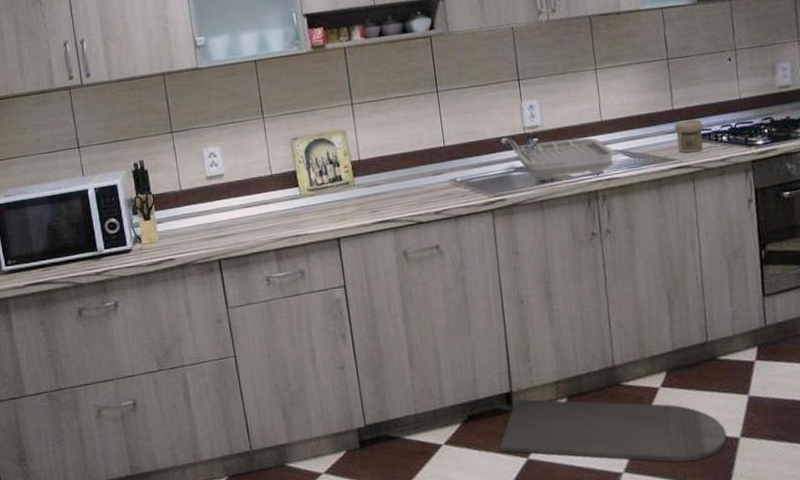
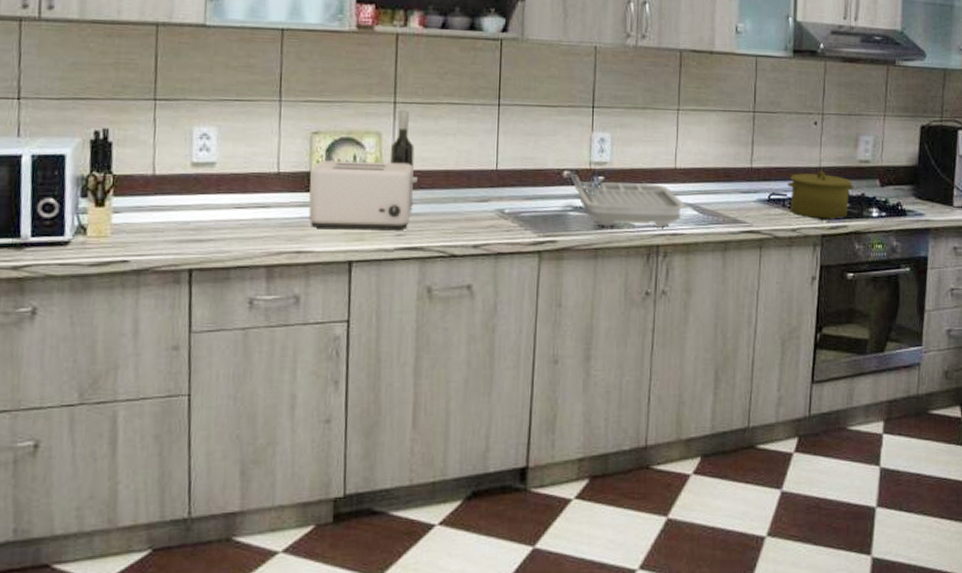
toaster: none [296,152,381,215] -> present [308,160,418,231]
bottle: none [354,109,380,187] -> present [389,110,415,207]
door mat: present [499,399,727,463] -> none [503,476,753,561]
jar: present [674,119,704,153] -> none [749,181,779,218]
cooking pot: none [710,101,778,146] -> present [788,170,854,219]

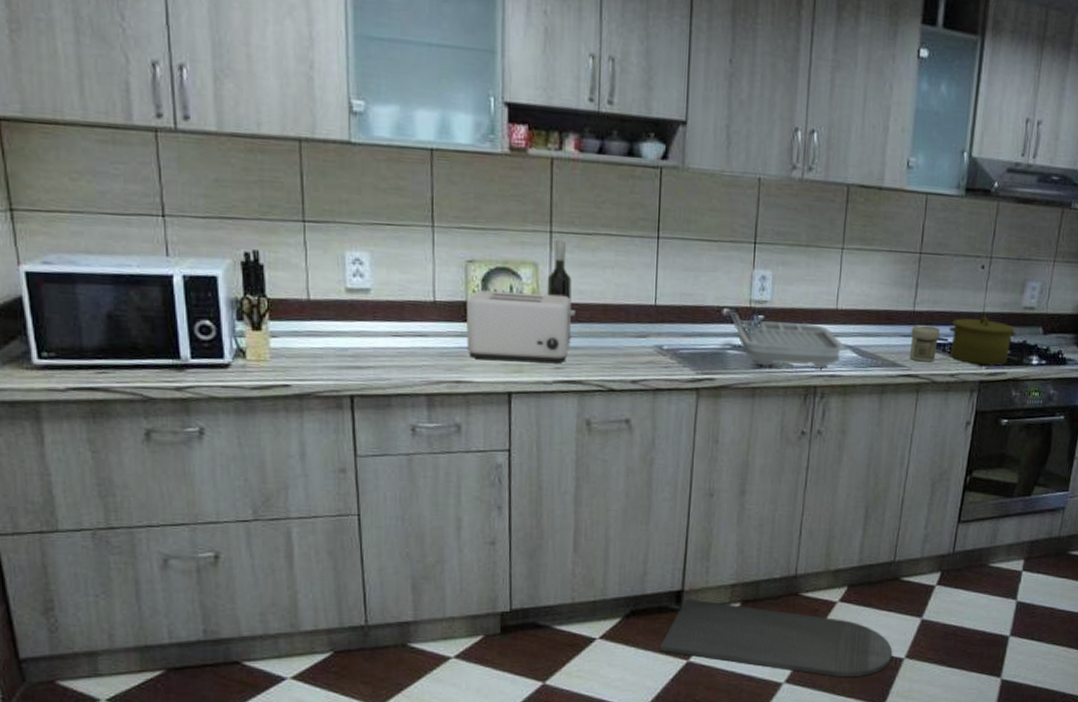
door mat: none [503,476,753,561] -> present [659,598,893,678]
jar: none [749,181,779,218] -> present [909,325,940,362]

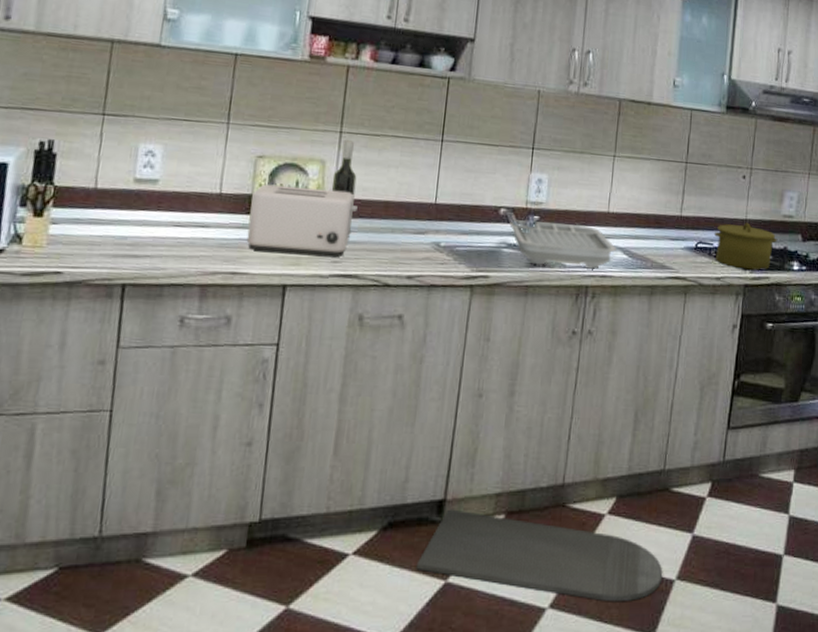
jar: present [909,325,940,362] -> none [677,229,706,266]

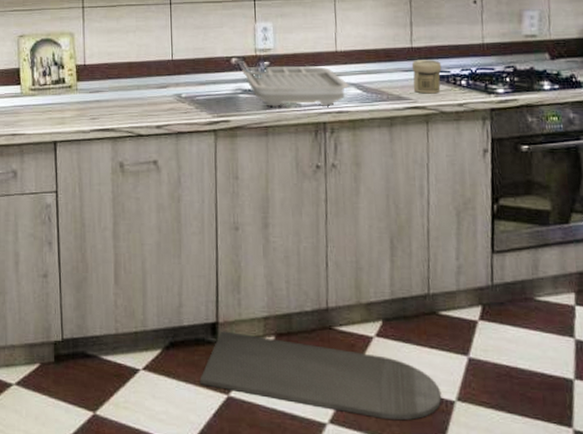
toaster: present [246,184,358,258] -> none [19,57,106,115]
bottle: present [331,140,357,235] -> none [81,13,102,94]
jar: none [677,229,706,266] -> present [411,60,442,94]
cooking pot: present [715,222,777,271] -> none [450,46,521,93]

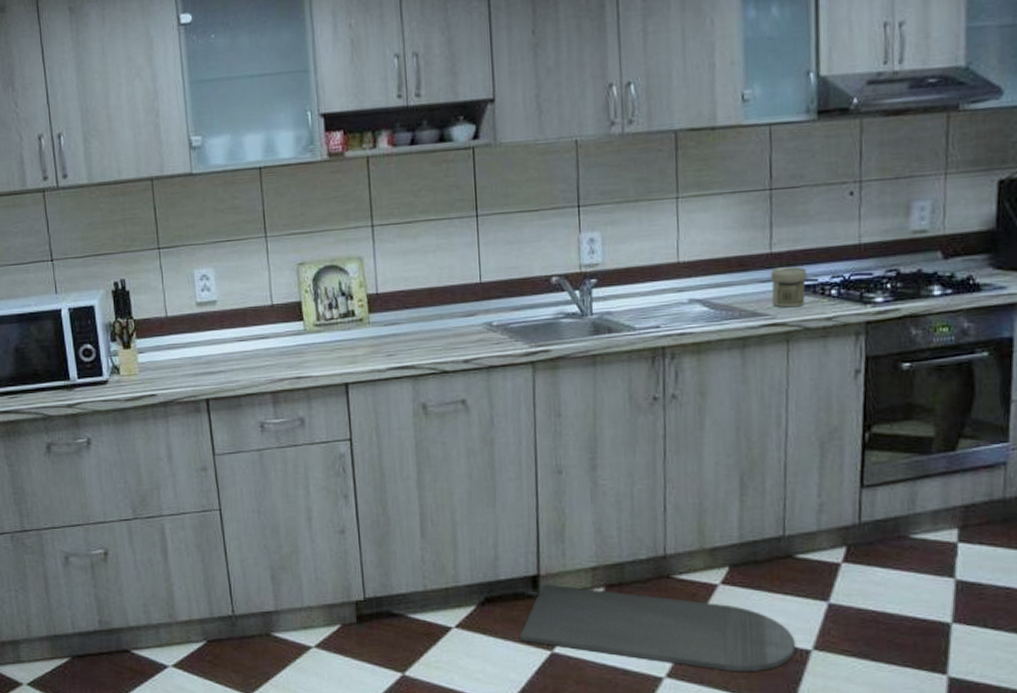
dish rack: present [242,65,349,106] -> none [564,281,694,332]

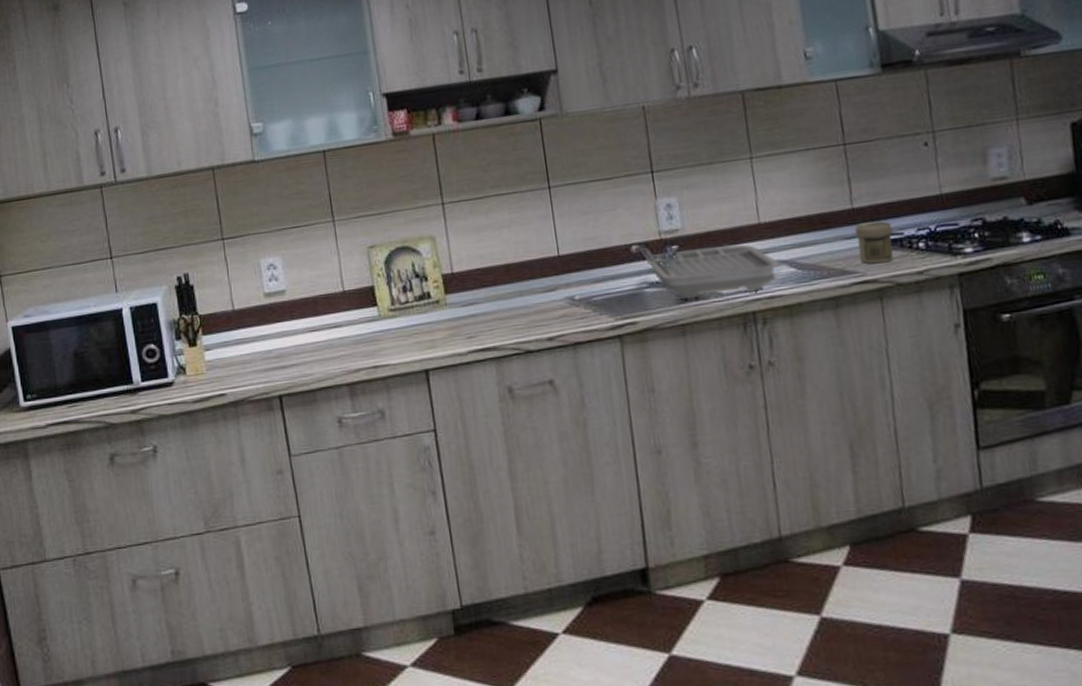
door mat: present [519,584,796,672] -> none [633,577,933,665]
dish rack: none [564,281,694,332] -> present [646,244,780,300]

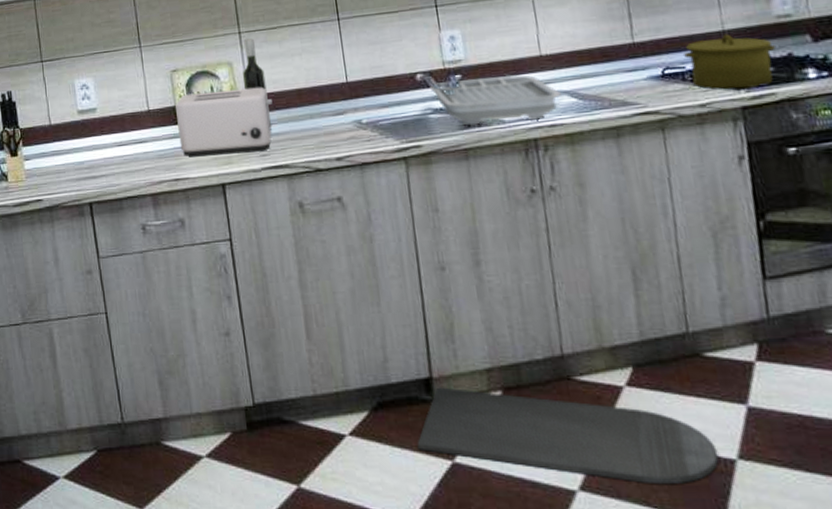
toaster: none [373,262,479,341] -> present [175,87,272,156]
bottle: none [446,209,478,307] -> present [242,38,271,128]
door mat: none [633,577,933,665] -> present [417,387,719,485]
jar: present [854,221,894,264] -> none [635,55,675,96]
cooking pot: none [902,197,991,255] -> present [684,34,776,89]

